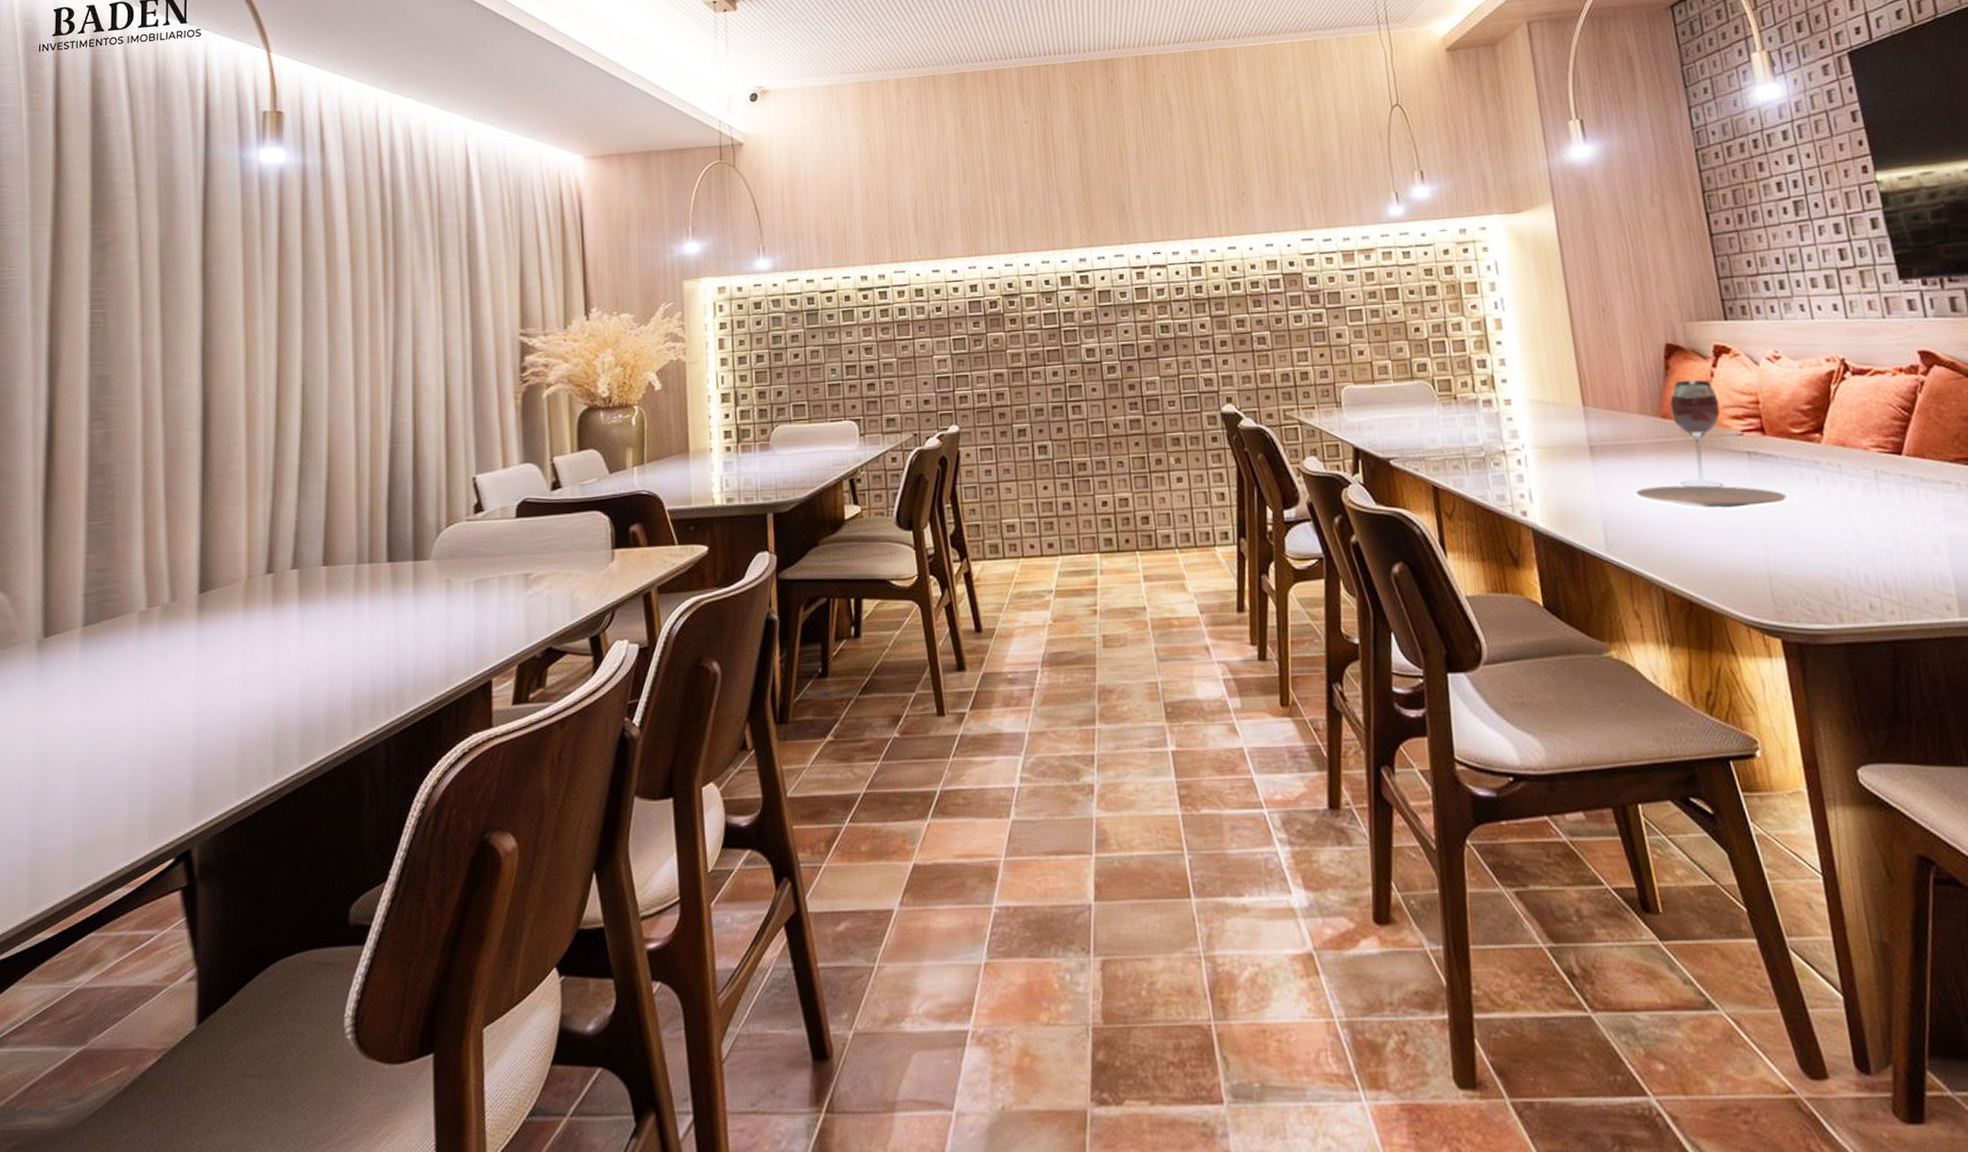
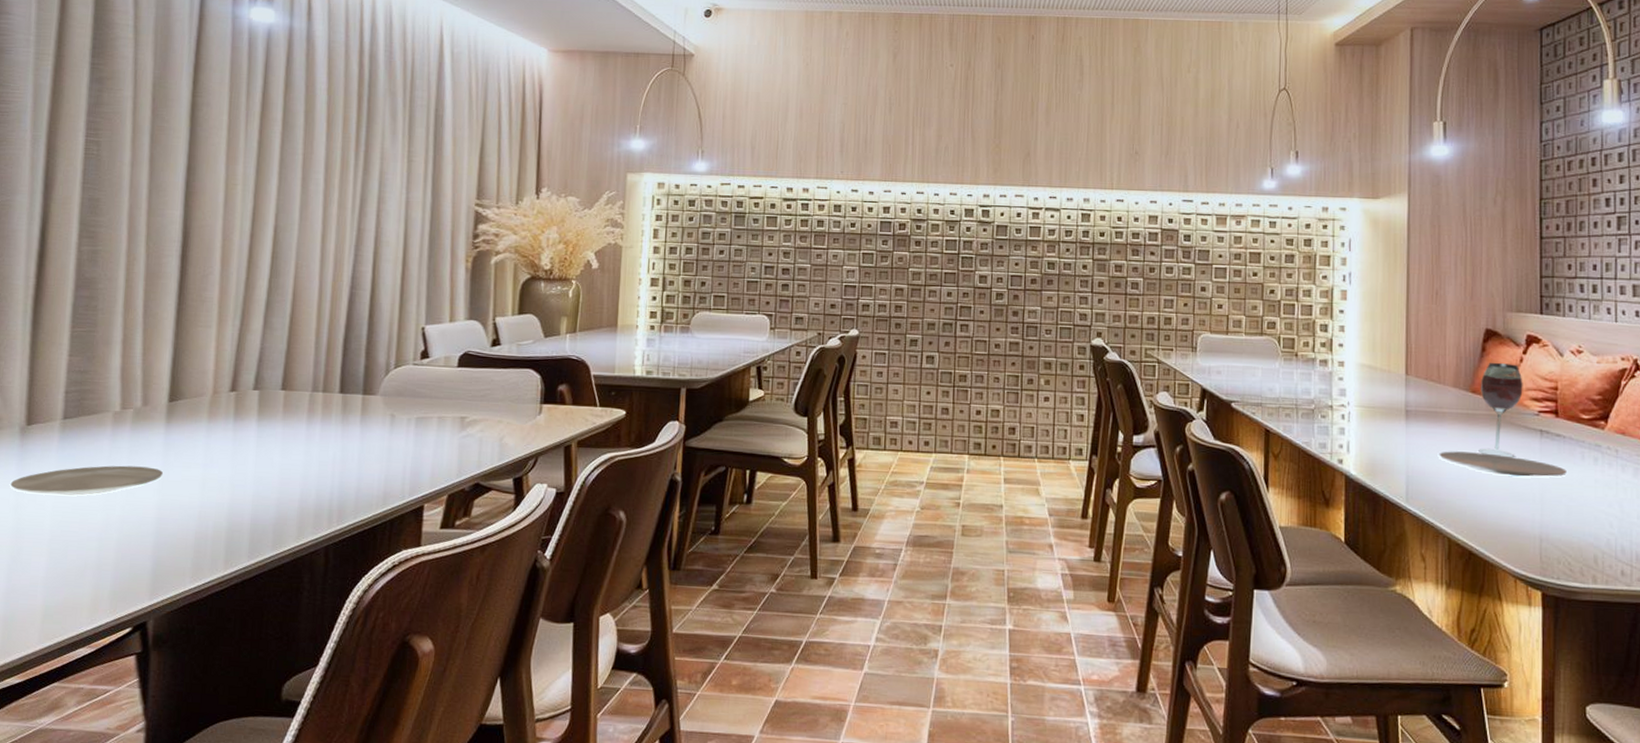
plate: none [29,670,198,715] -> present [10,465,163,496]

